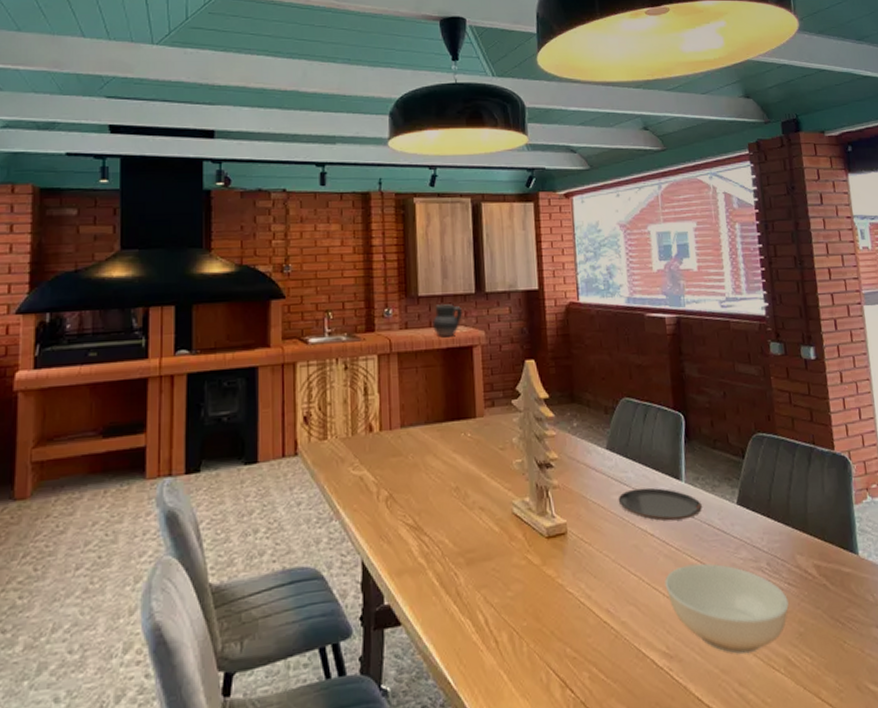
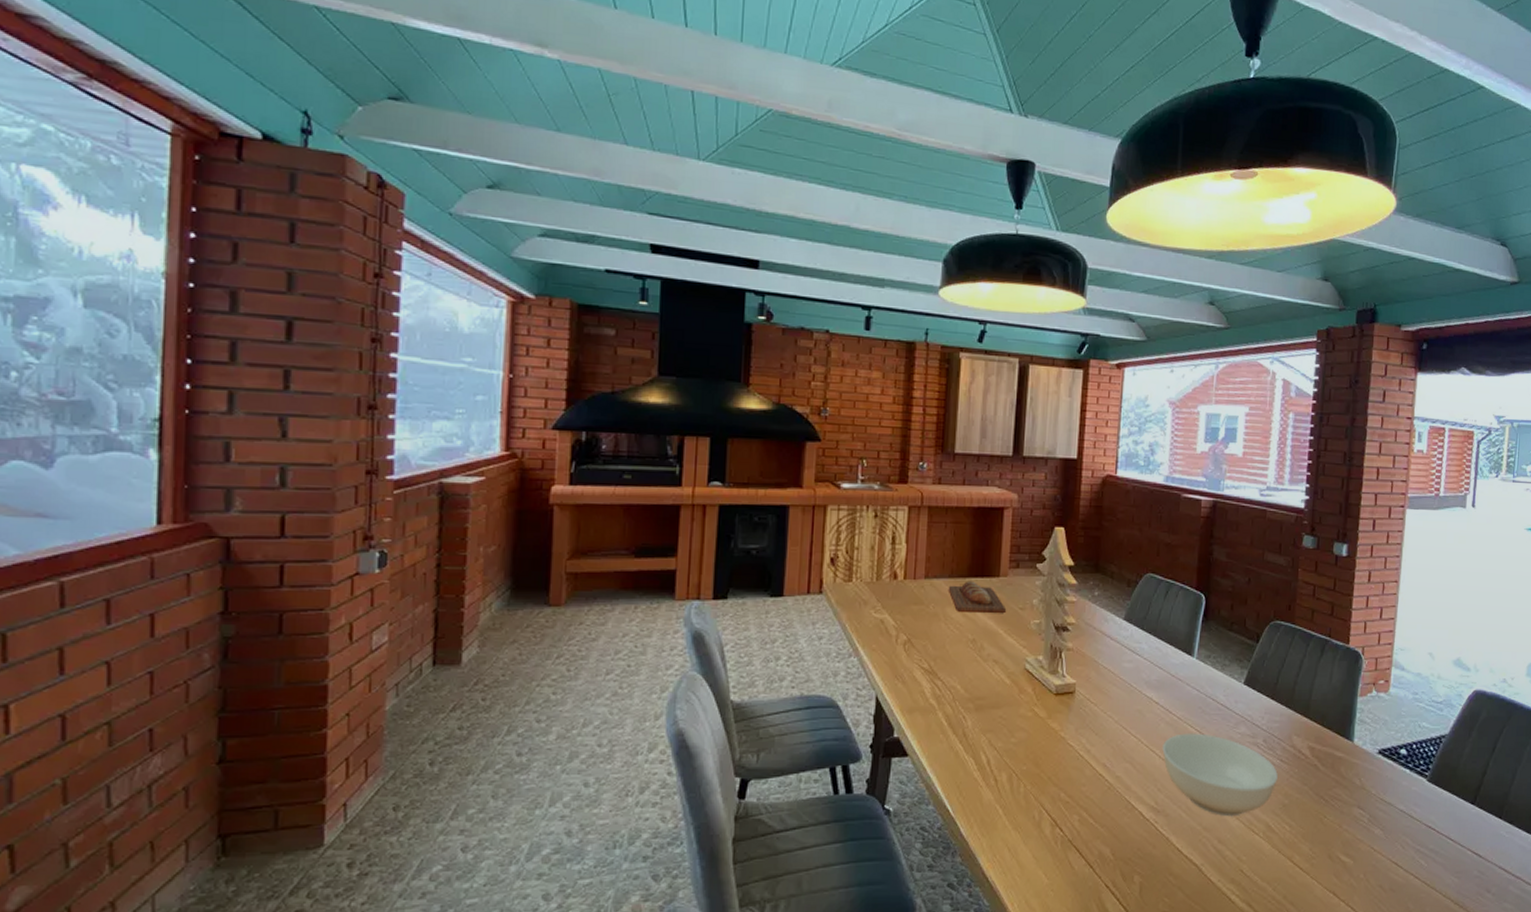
bread loaf: none [425,425,486,460] -> present [948,581,1006,614]
ceramic jug: present [433,304,463,338] -> none [966,463,998,497]
plate: present [618,487,702,521] -> none [1128,659,1209,692]

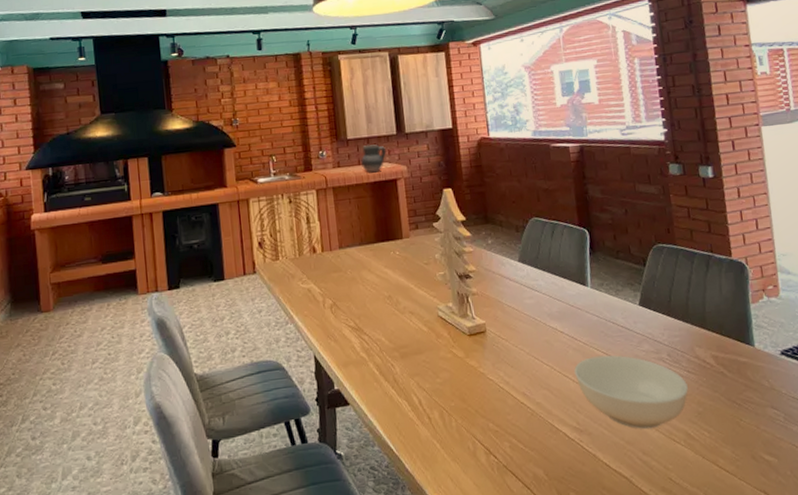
bread loaf: present [948,581,1006,614] -> none [360,245,413,274]
ceramic jug: none [966,463,998,497] -> present [361,144,387,173]

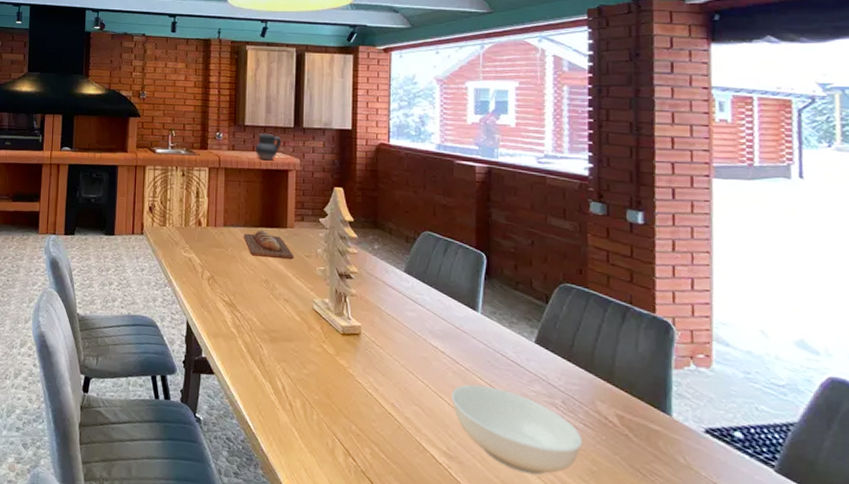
bread loaf: none [360,245,413,274] -> present [243,230,293,260]

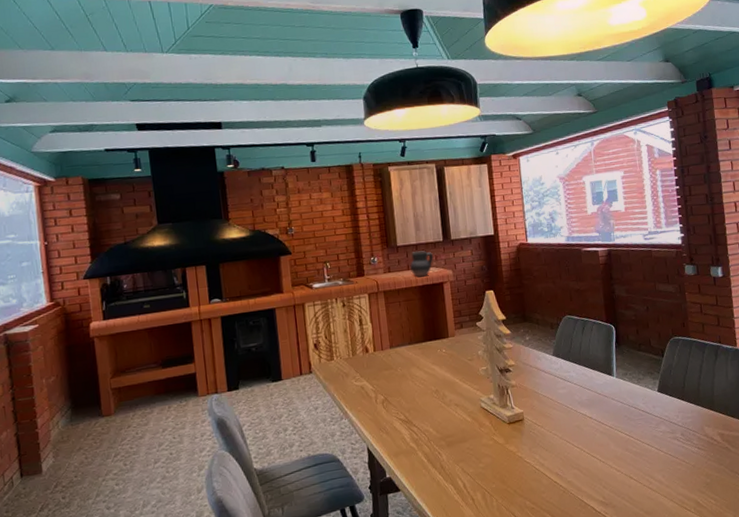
bread loaf: present [243,230,293,260] -> none [409,344,458,371]
bowl: present [451,384,582,474] -> none [601,436,698,500]

